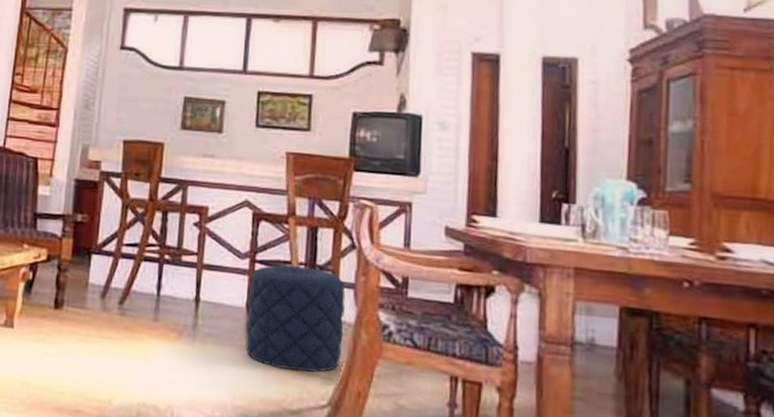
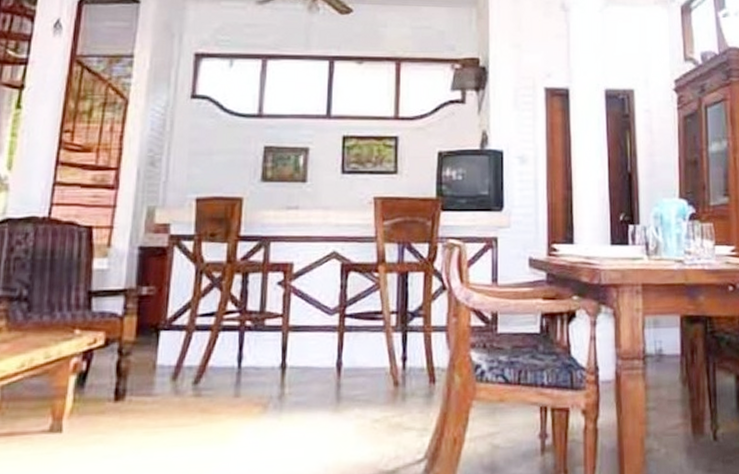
pouf: present [245,264,346,373] -> none [336,315,439,428]

